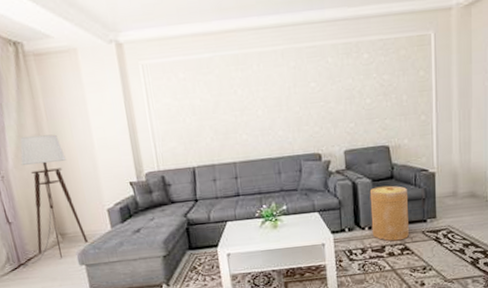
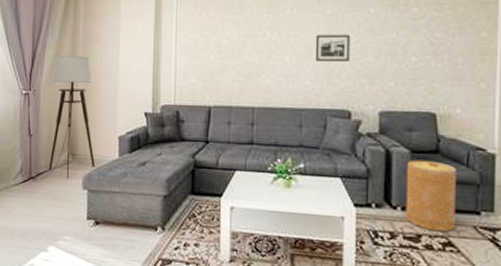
picture frame: none [283,84,316,112] -> present [315,34,351,61]

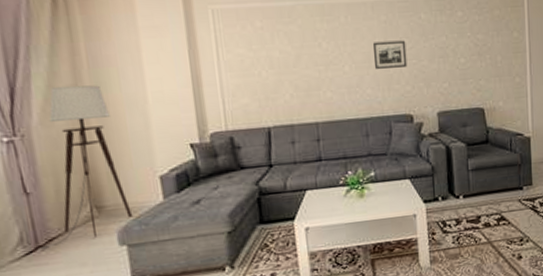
basket: present [405,159,457,232] -> none [464,150,506,211]

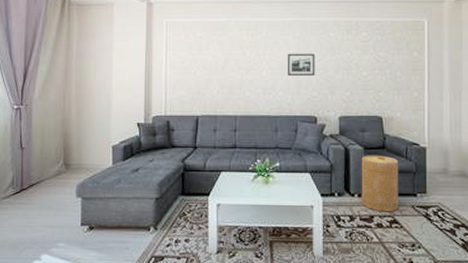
floor lamp: present [37,85,133,251] -> none [22,71,90,192]
basket: none [464,150,506,211] -> present [361,155,399,212]

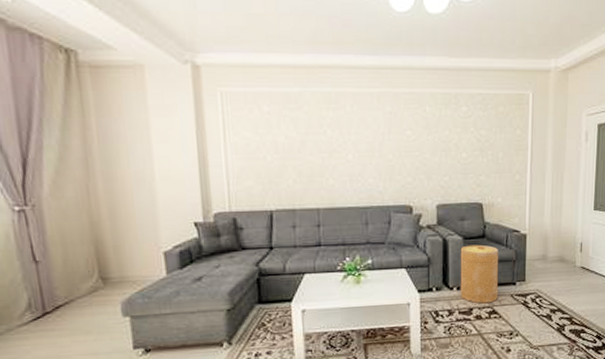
picture frame: present [287,53,315,76] -> none [376,132,410,159]

